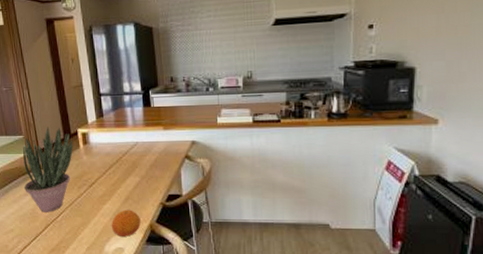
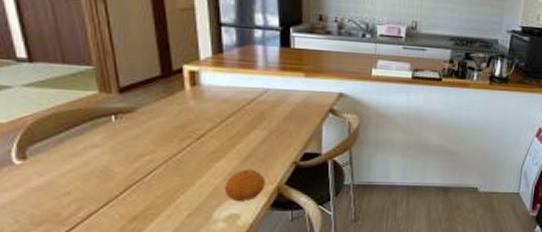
potted plant: present [23,127,73,212] -> none [90,58,175,171]

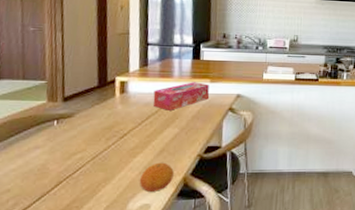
tissue box: none [233,75,304,109] -> present [152,82,209,110]

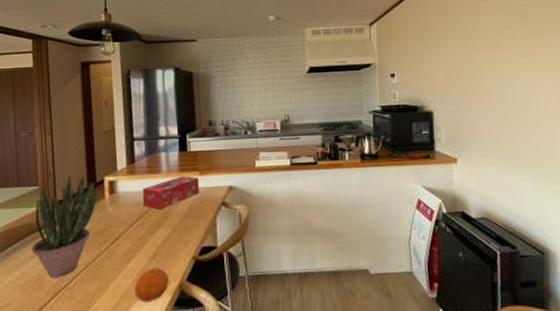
potted plant: none [35,73,109,168] -> present [31,175,98,278]

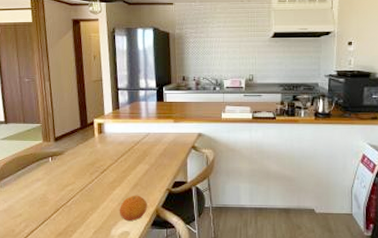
potted plant: present [31,175,98,278] -> none [36,116,89,197]
tissue box: present [142,176,199,209] -> none [126,122,173,149]

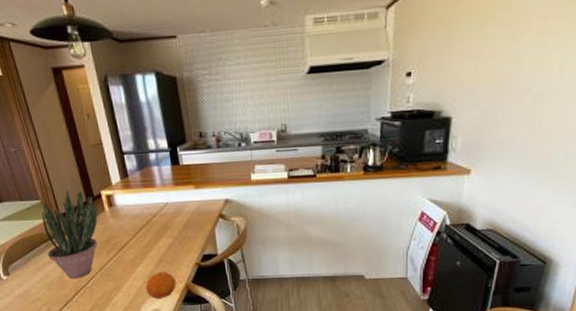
potted plant: none [36,116,89,197] -> present [41,190,98,279]

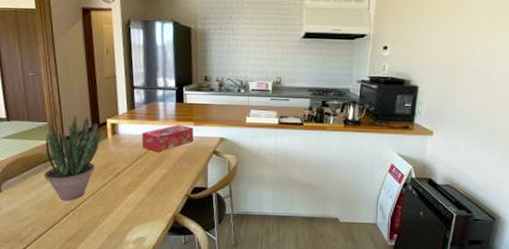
tissue box: none [140,189,196,221] -> present [142,125,193,152]
fruit: present [145,271,176,298] -> none [134,200,164,226]

